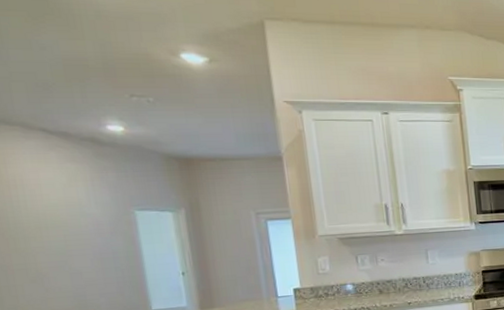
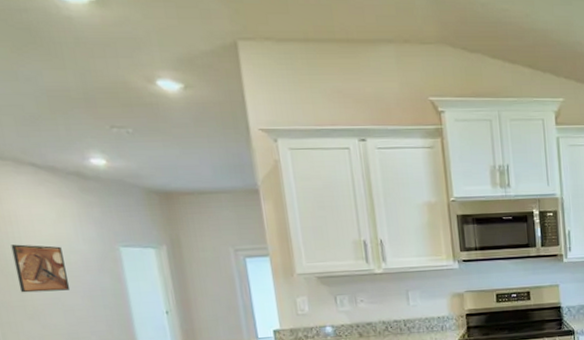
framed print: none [14,208,79,257] -> present [11,244,71,293]

